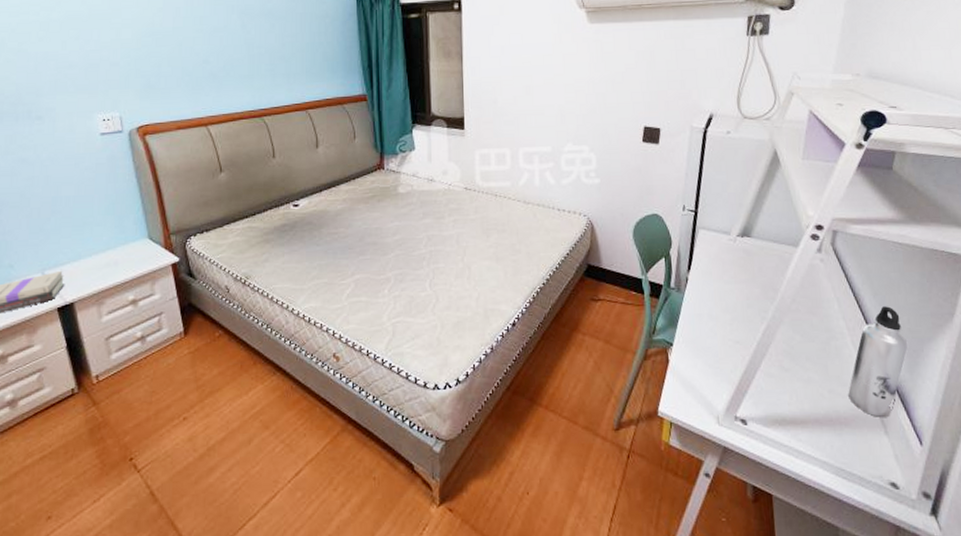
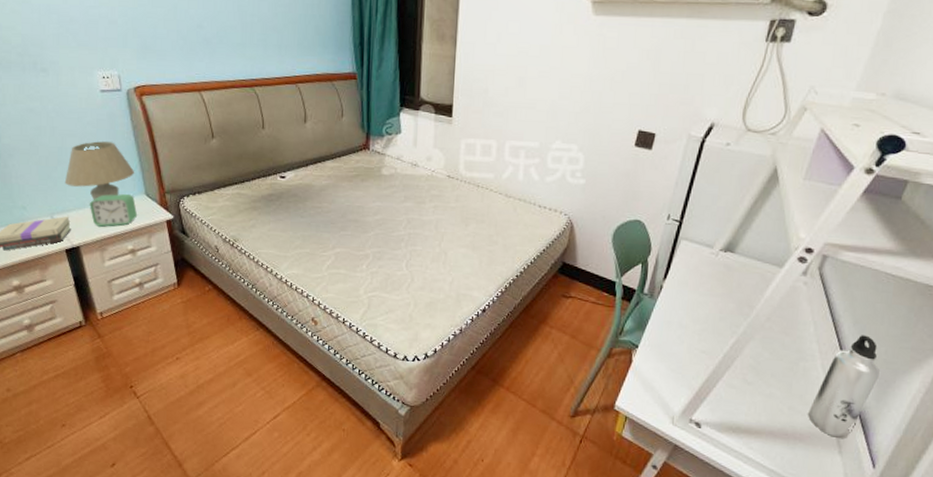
table lamp: none [58,186,137,250] -> present [64,141,135,200]
alarm clock: none [85,239,139,278] -> present [89,193,137,227]

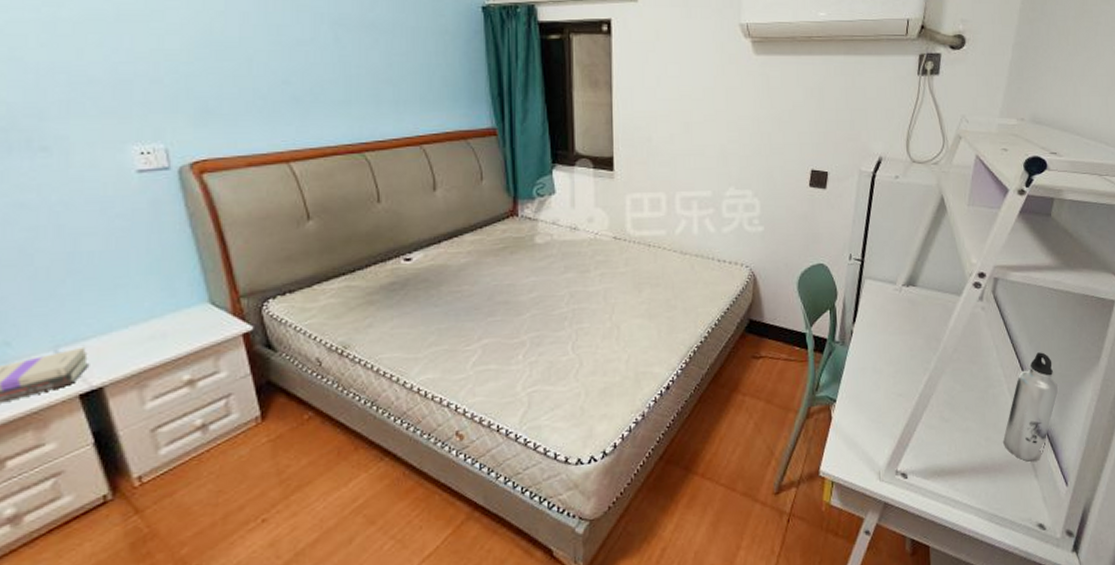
table lamp: present [64,141,135,200] -> none [78,238,193,319]
alarm clock: present [89,193,137,227] -> none [119,304,196,355]

